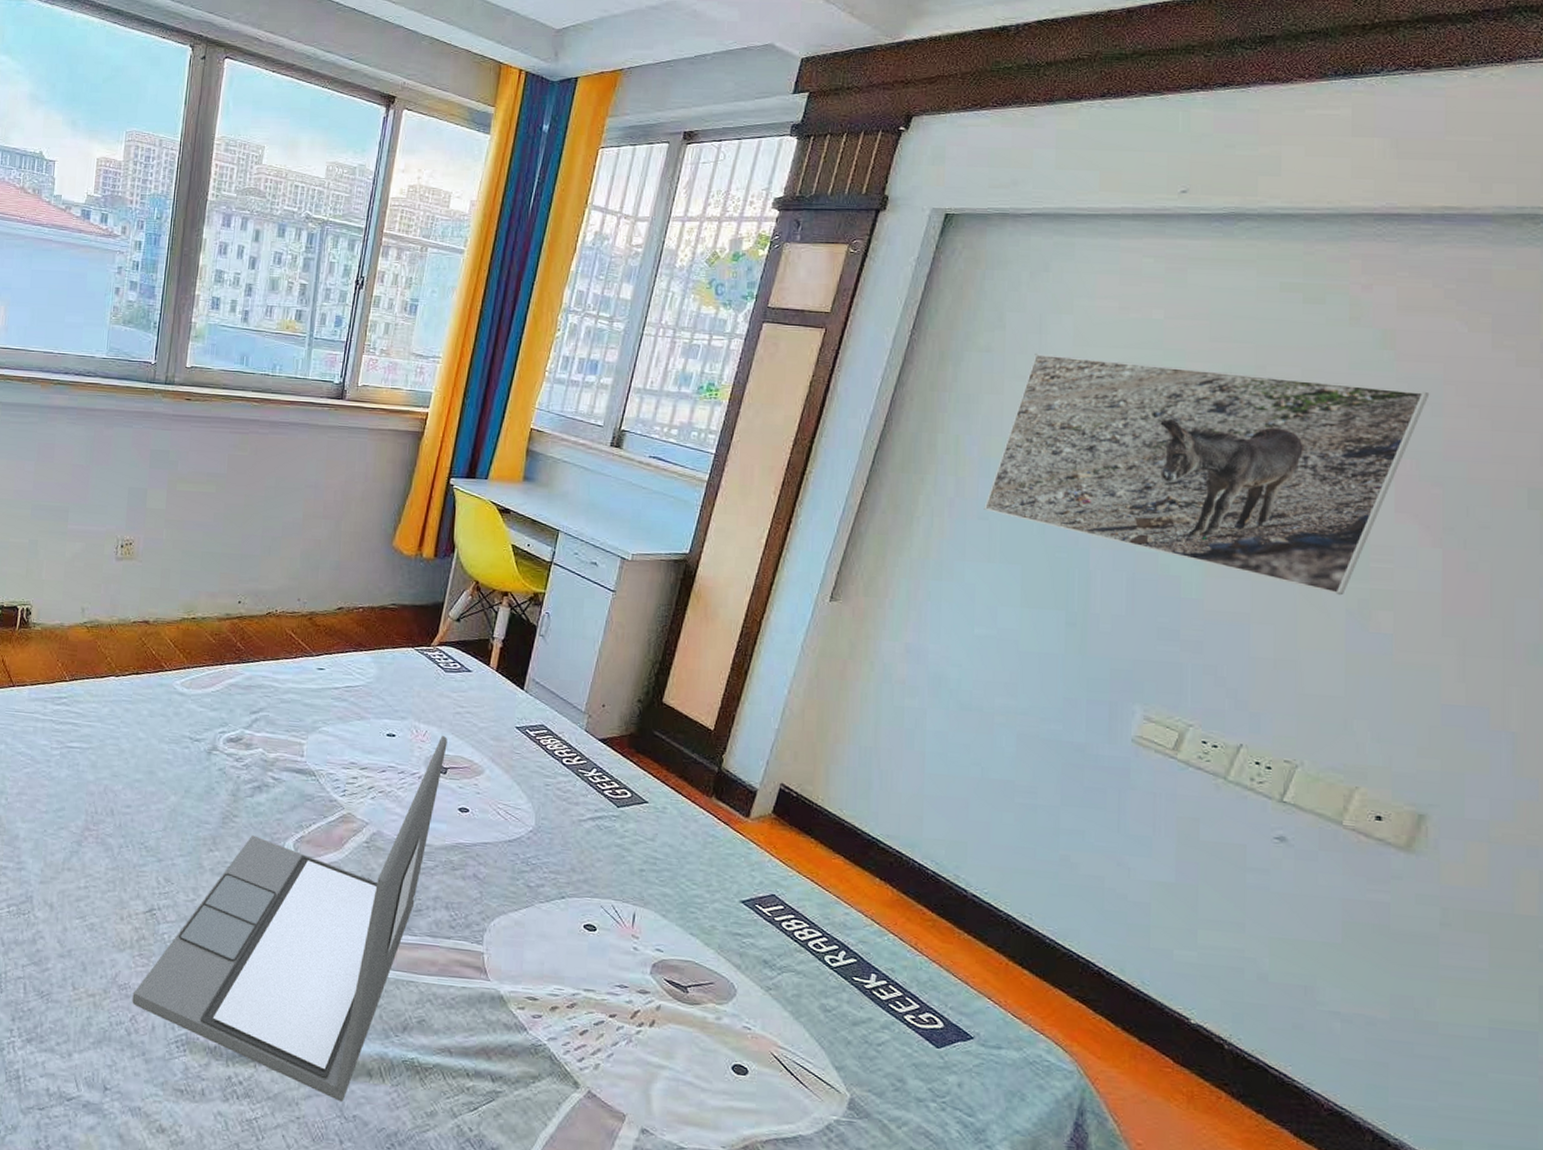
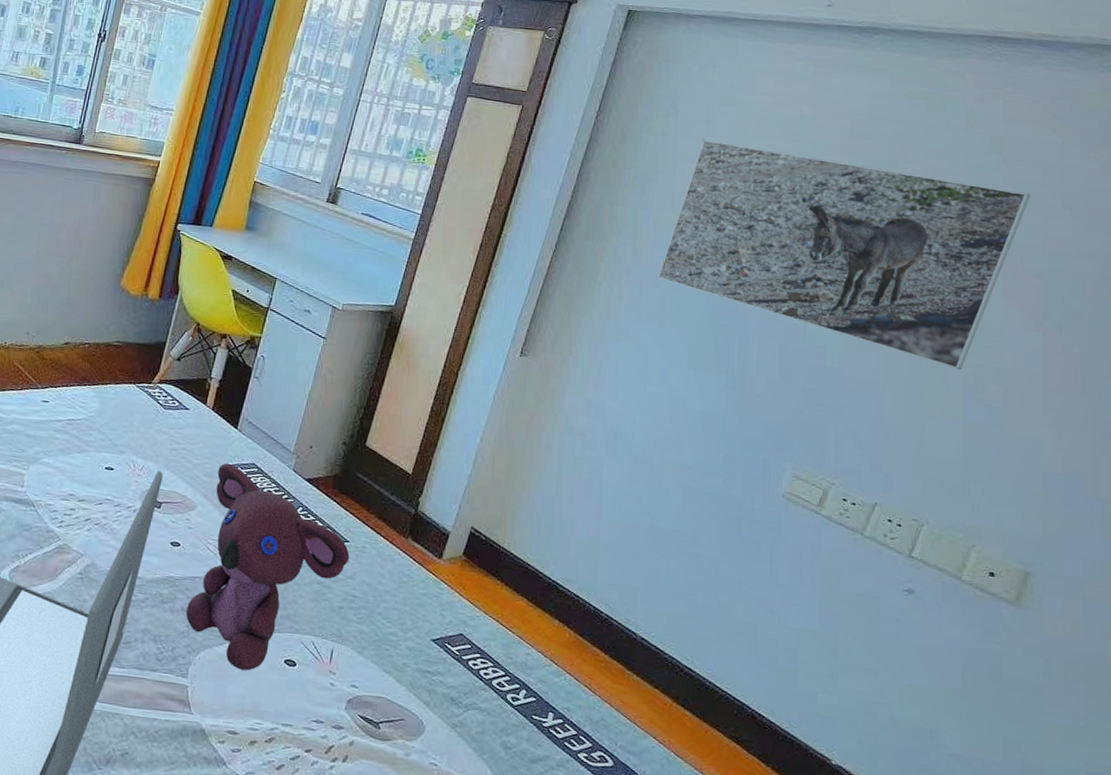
teddy bear: none [478,725,649,937] -> present [186,463,350,671]

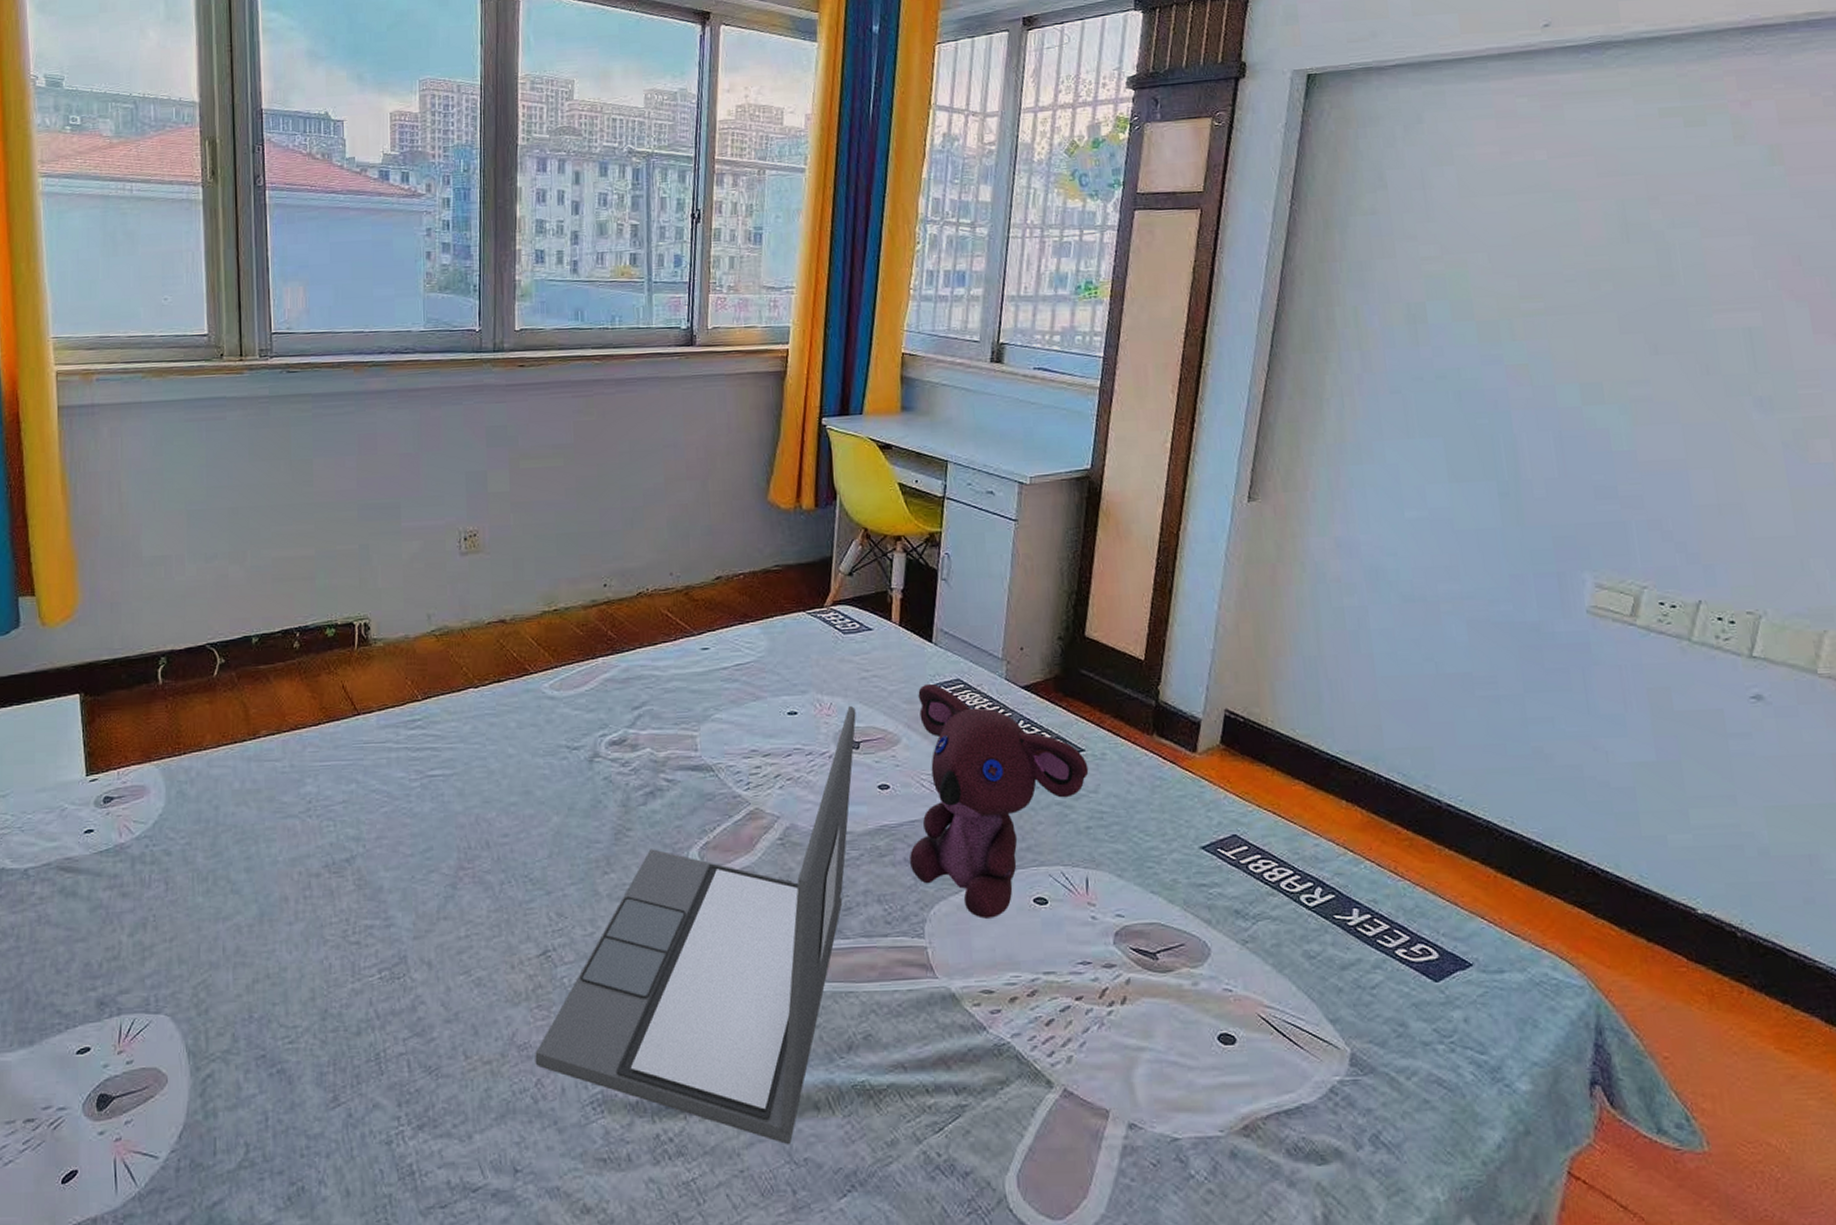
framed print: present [657,139,1031,371] -> none [1394,204,1827,429]

